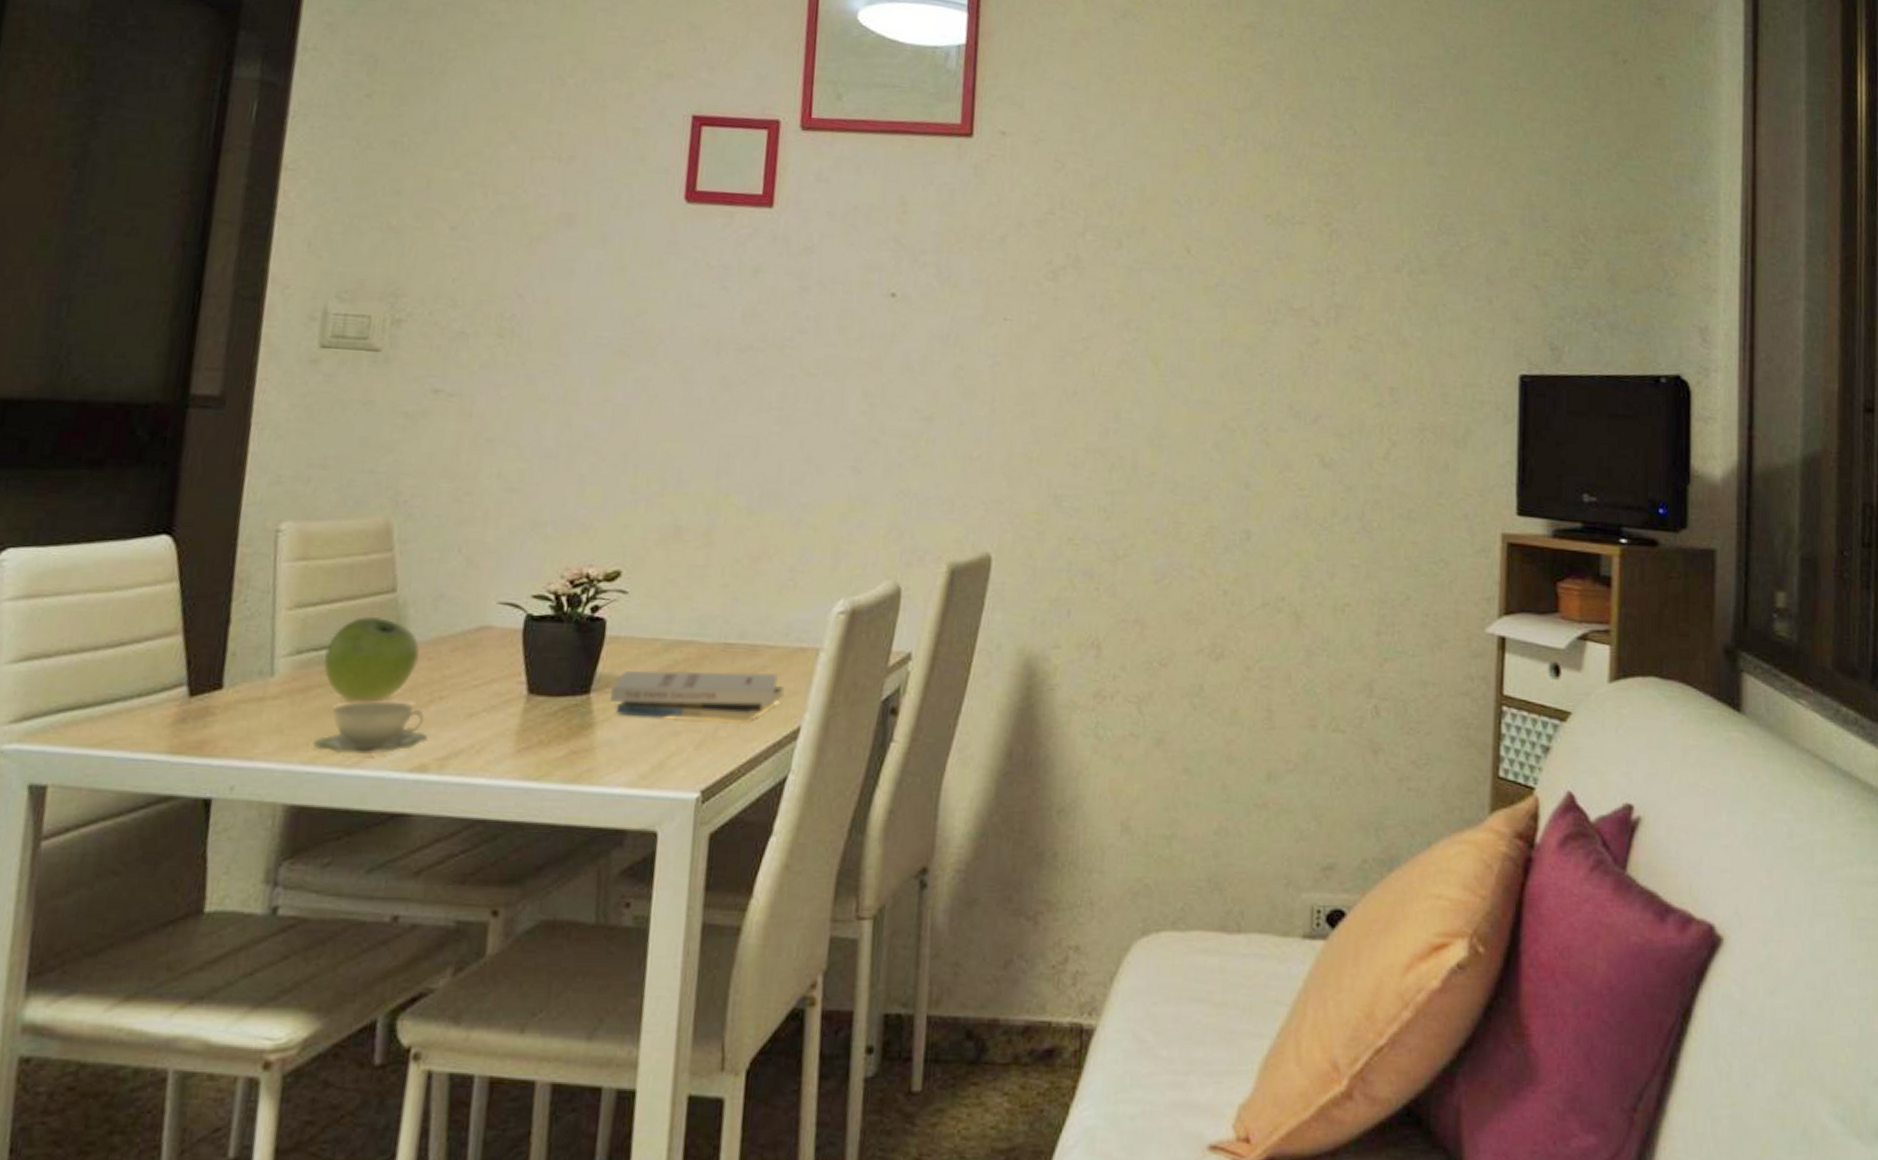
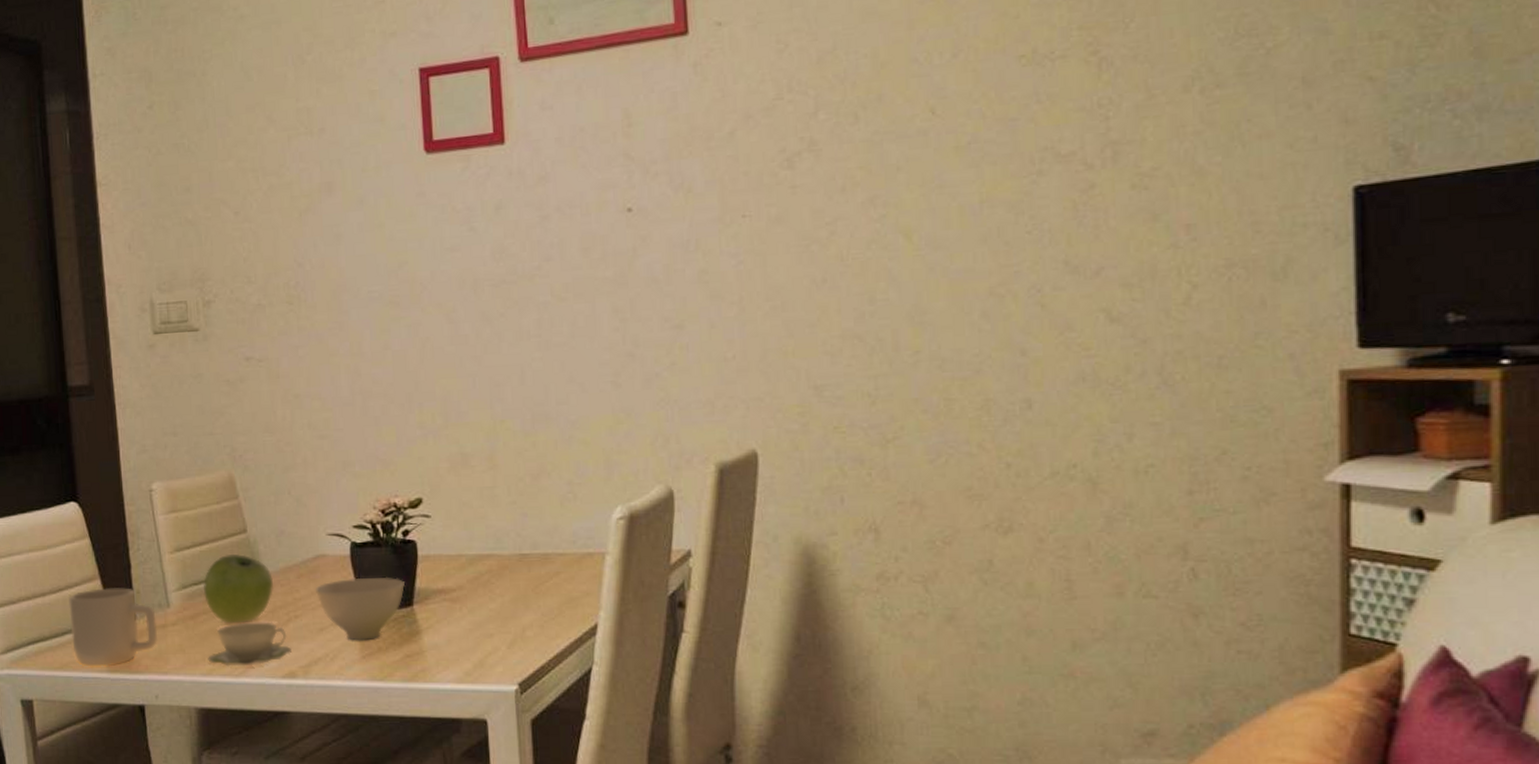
mug: none [123,646,252,747] -> present [68,588,158,667]
bowl: none [471,656,584,732] -> present [315,576,405,641]
books: present [610,670,784,721] -> none [430,577,578,623]

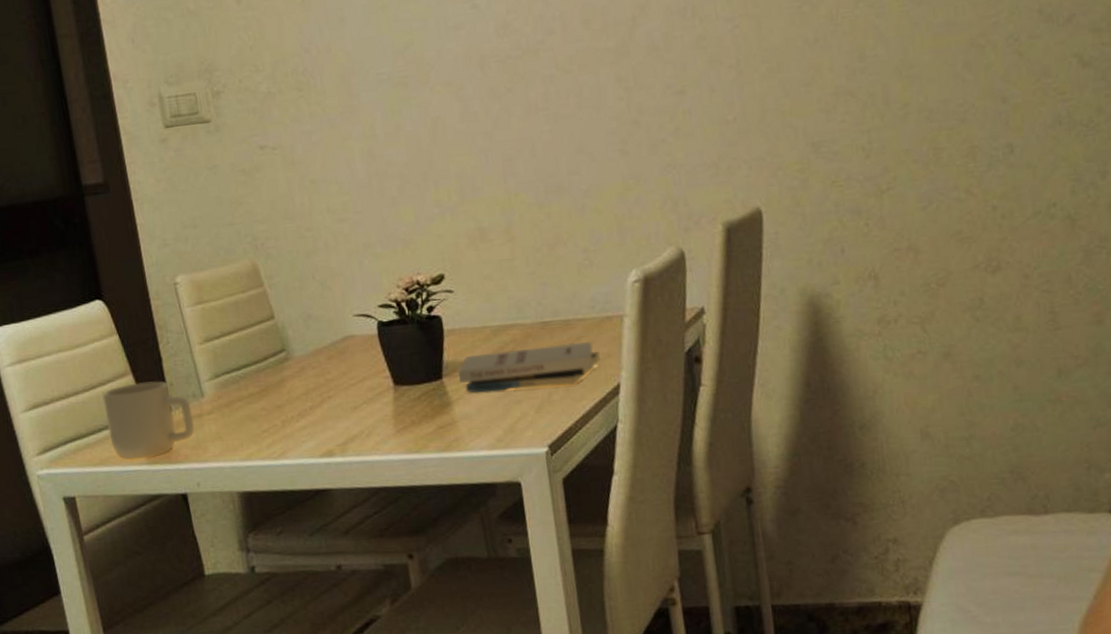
fruit: present [204,554,273,624] -> none [236,340,305,409]
teacup: present [208,622,291,667] -> none [246,404,328,450]
bowl: present [315,576,405,641] -> none [345,352,433,417]
books: none [430,577,578,623] -> present [458,342,600,393]

